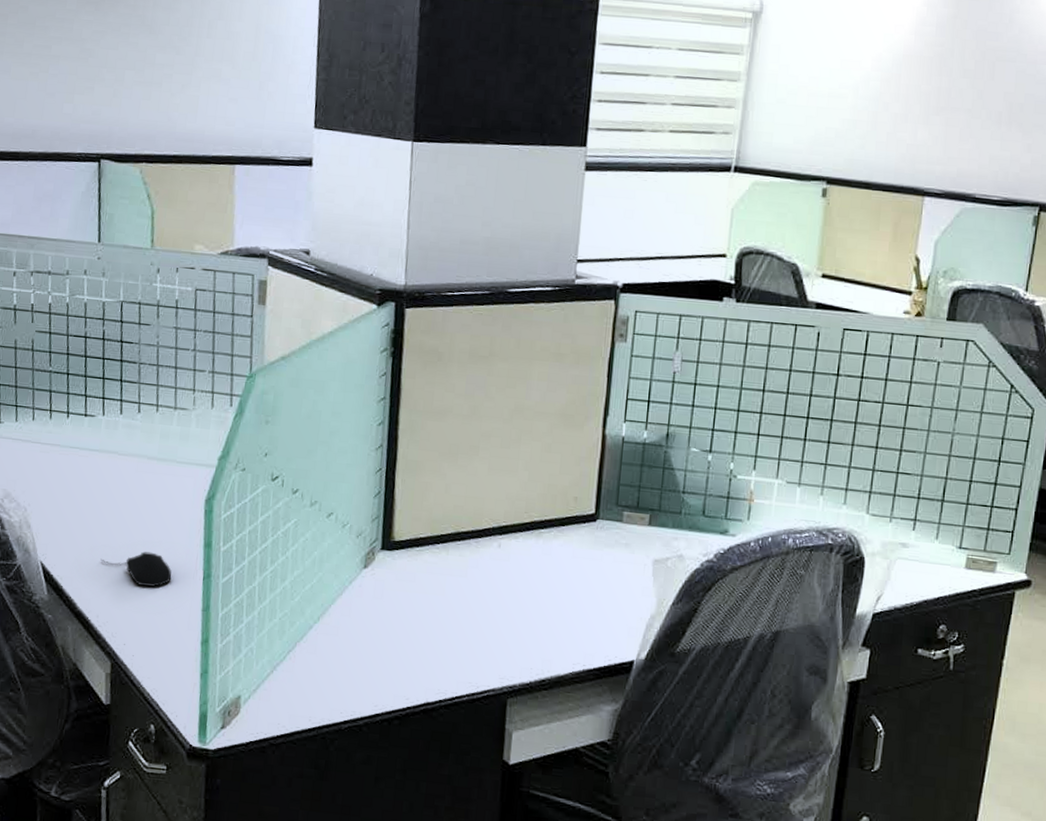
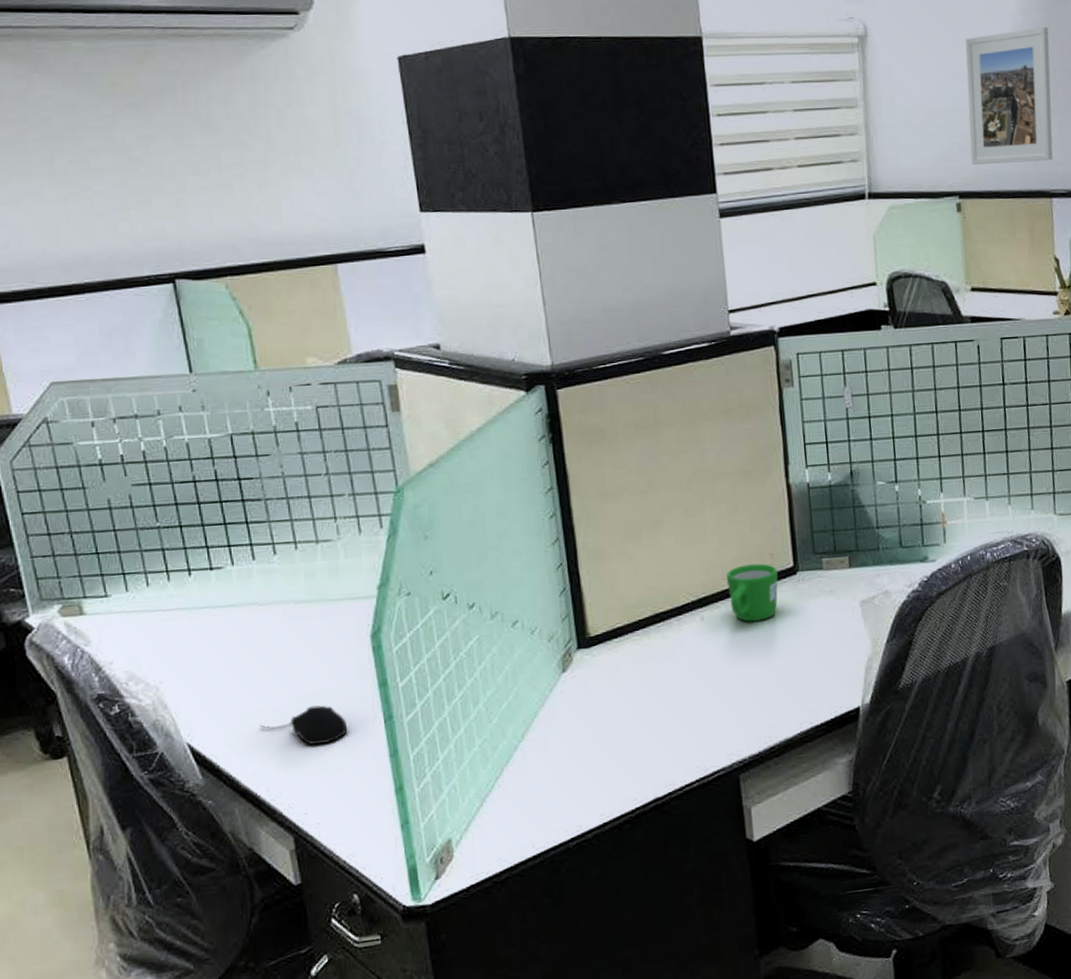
mug: none [528,502,579,559] -> present [726,563,778,622]
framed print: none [845,22,953,159] -> present [965,27,1053,165]

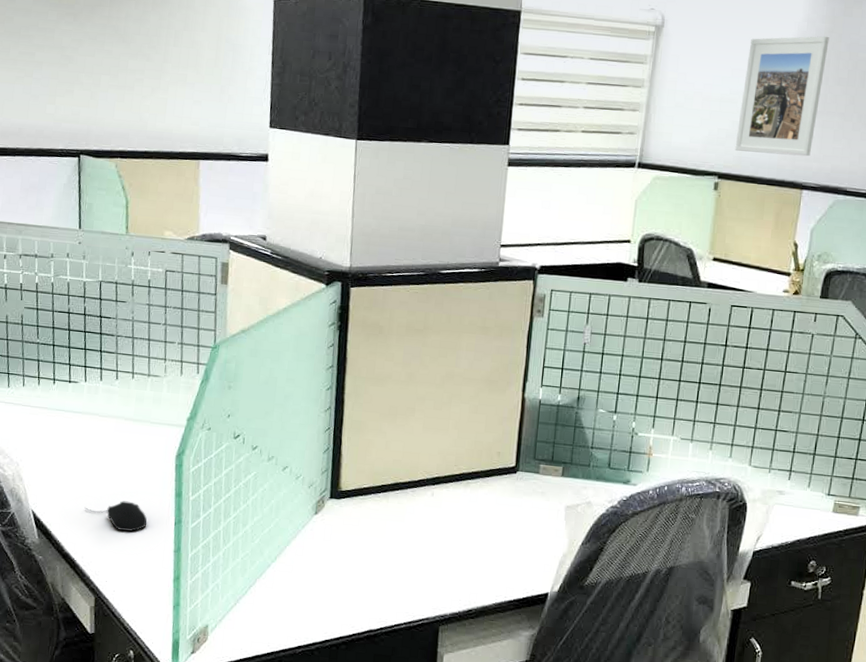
mug: present [726,563,778,622] -> none [457,457,501,506]

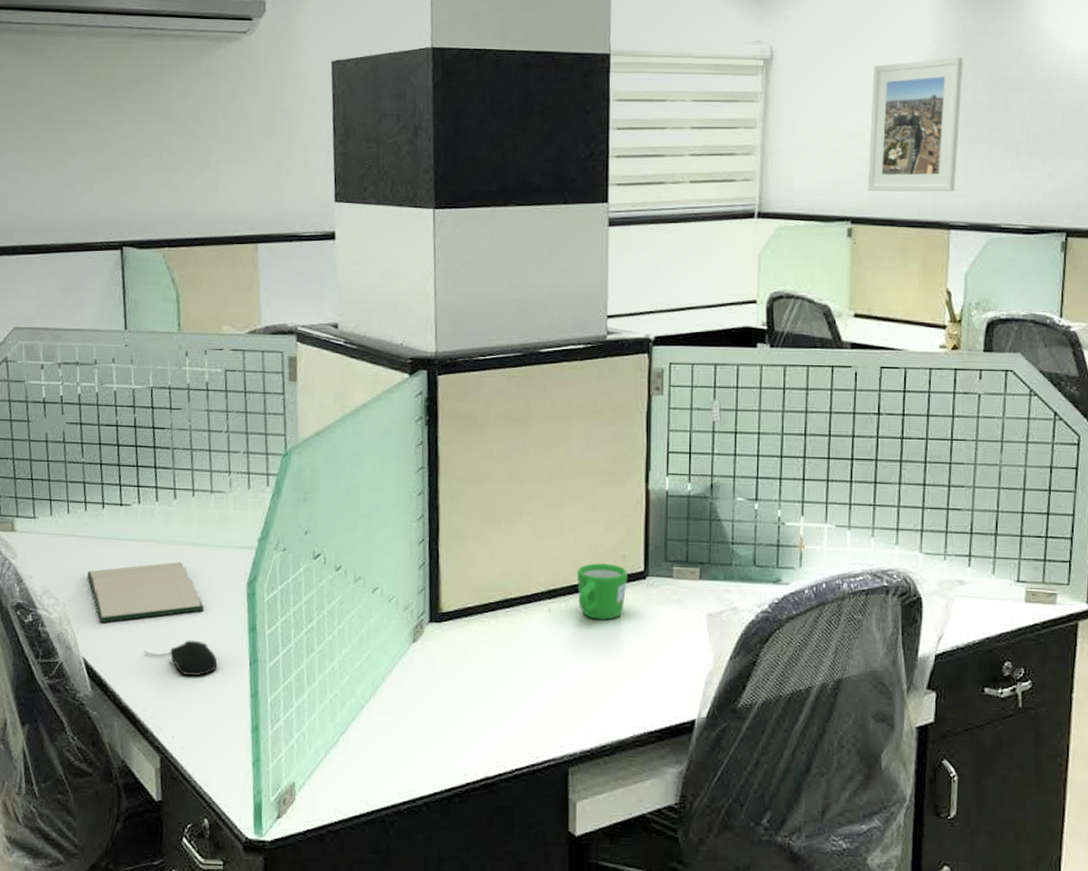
hardback book: none [38,433,138,482] -> present [87,562,204,622]
mug: none [457,457,501,506] -> present [576,563,628,620]

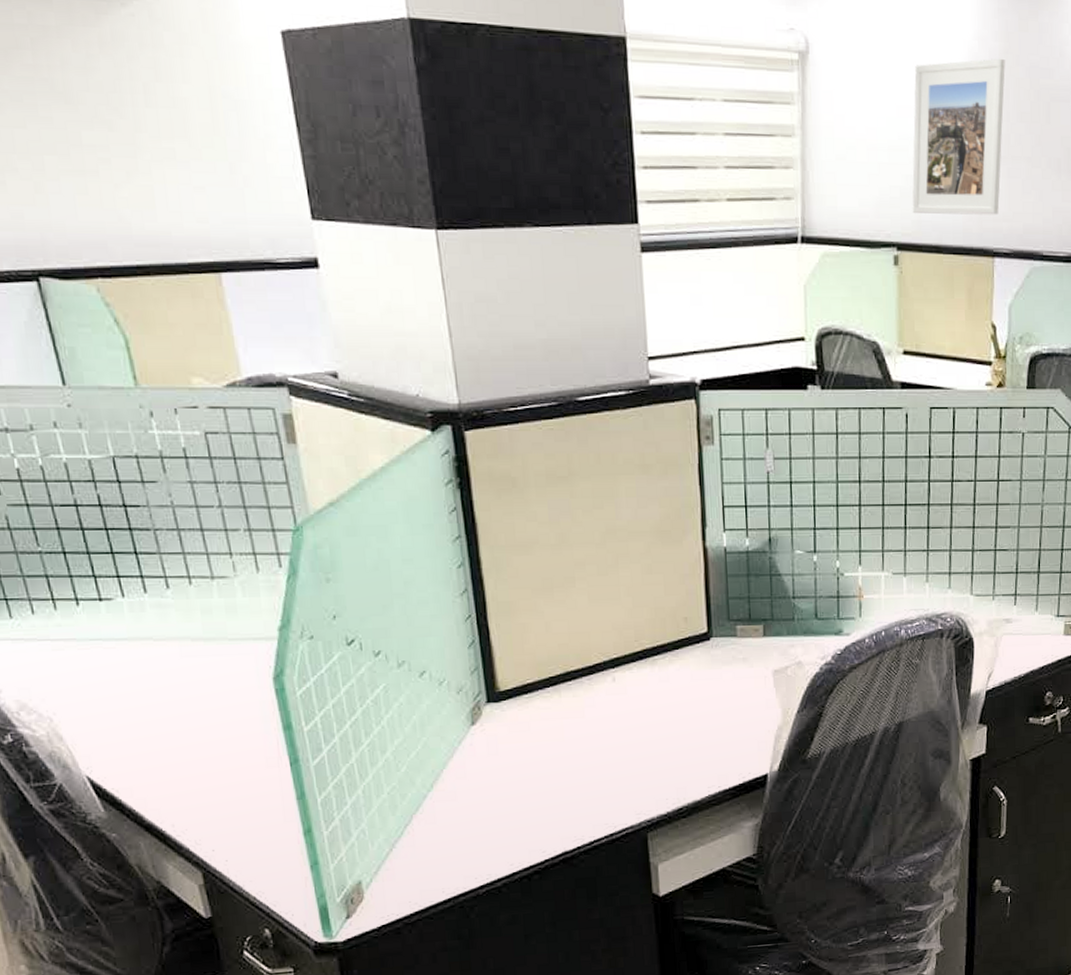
hardback book: present [87,562,204,622] -> none [71,660,227,735]
computer mouse: present [144,640,218,677] -> none [161,745,253,784]
mug: present [576,563,628,620] -> none [638,627,692,685]

